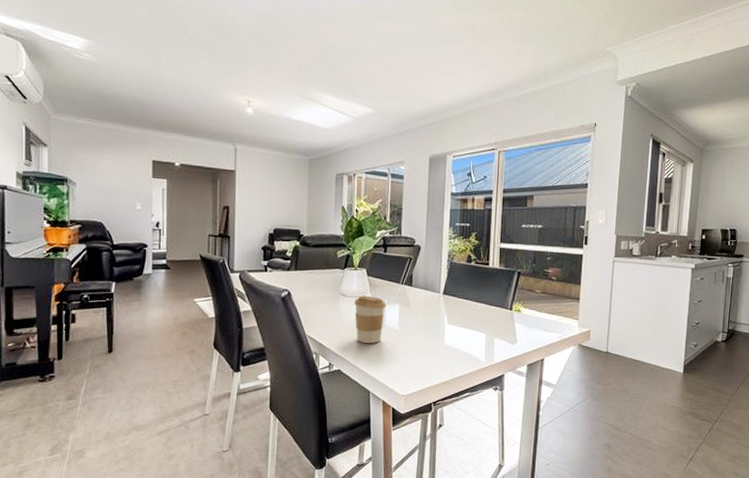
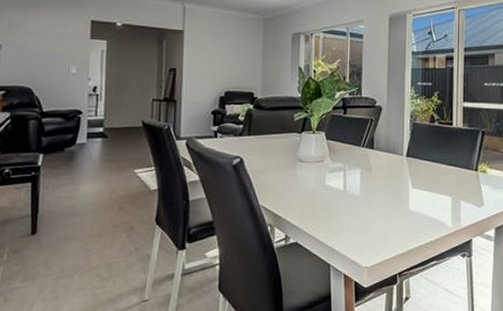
coffee cup: present [355,295,387,343] -> none [313,160,347,212]

